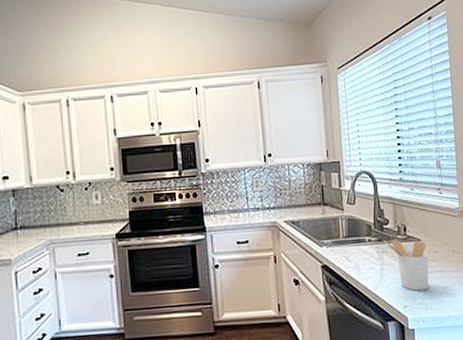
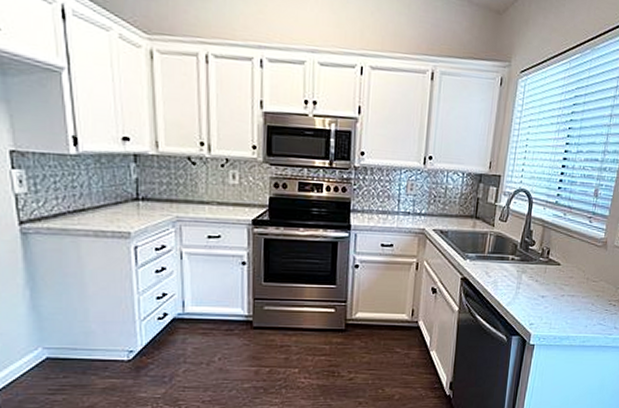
utensil holder: present [383,240,430,291] -> none [525,260,565,311]

